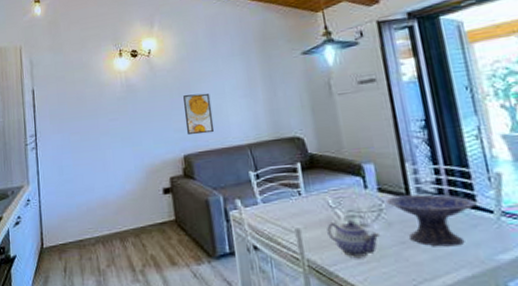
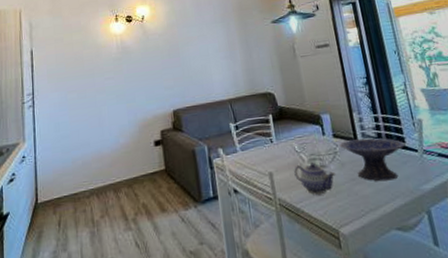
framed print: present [183,93,215,136] -> none [173,55,200,93]

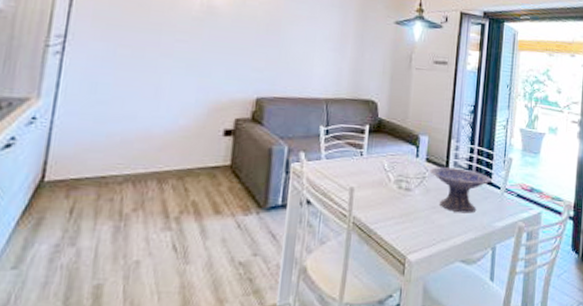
teapot: present [294,162,337,195] -> none [377,184,419,217]

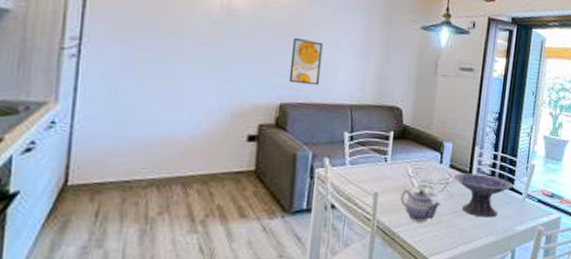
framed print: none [265,34,300,80] -> present [288,38,324,86]
teapot: none [377,184,419,217] -> present [400,189,442,221]

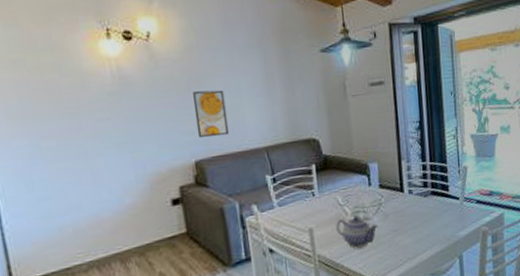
decorative bowl: present [453,173,514,218] -> none [384,186,449,231]

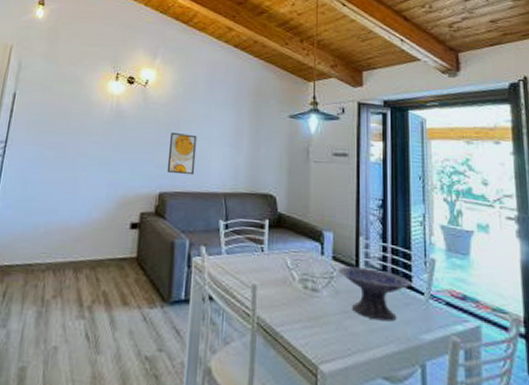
teapot: present [336,215,379,248] -> none [281,283,328,321]
decorative bowl: none [384,186,449,231] -> present [337,266,412,322]

